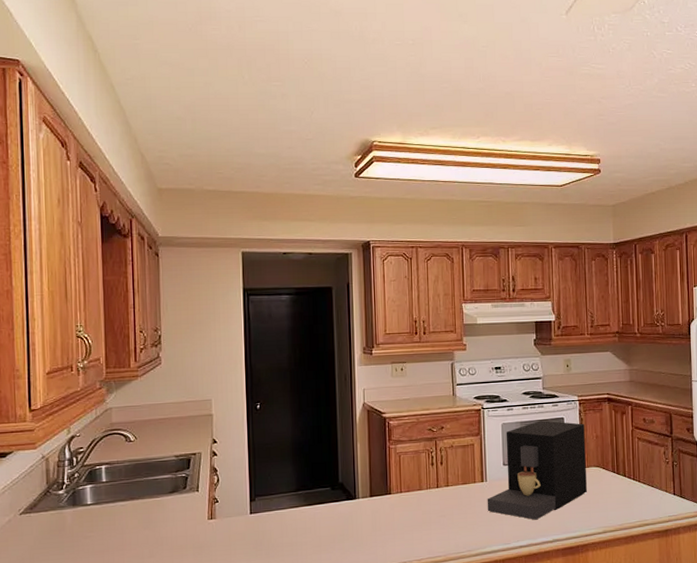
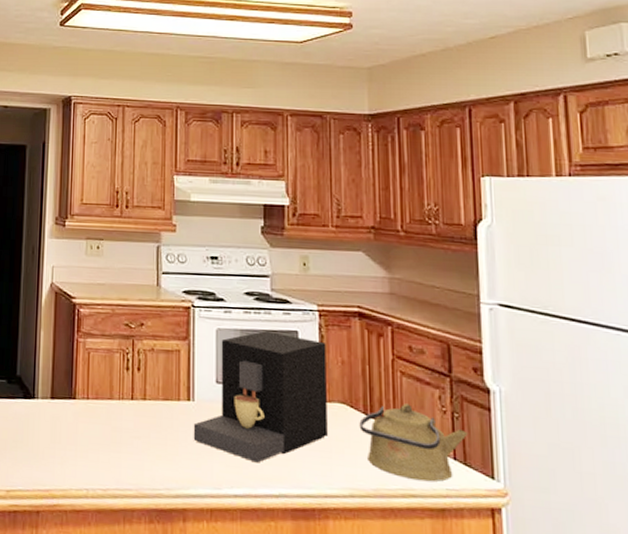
kettle: none [609,460,683,514] -> present [359,403,468,482]

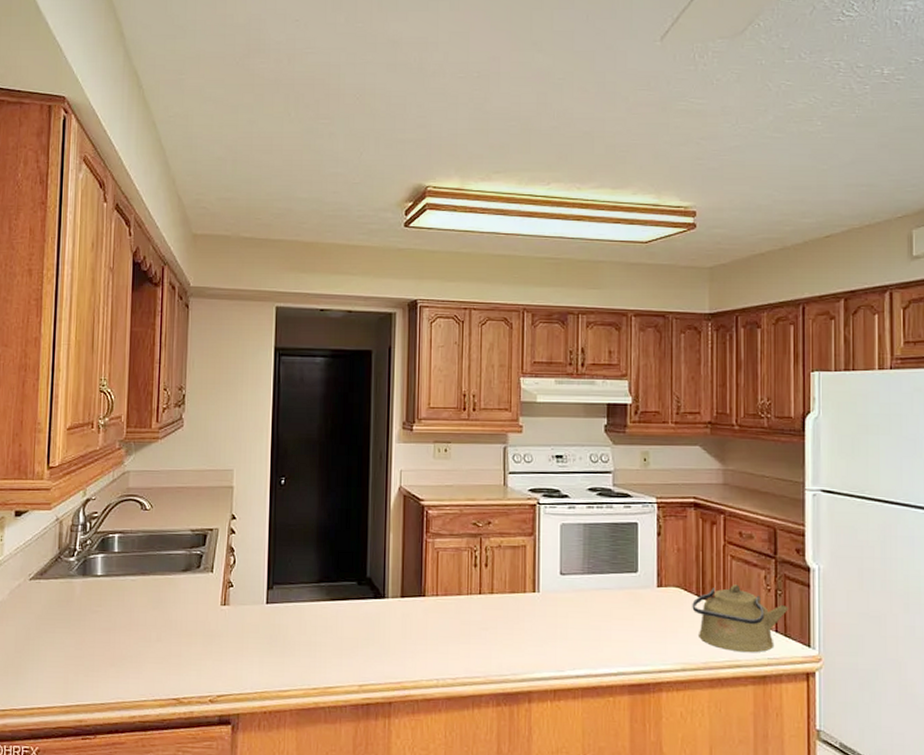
coffee maker: present [193,331,328,463] -> none [538,524,663,646]

